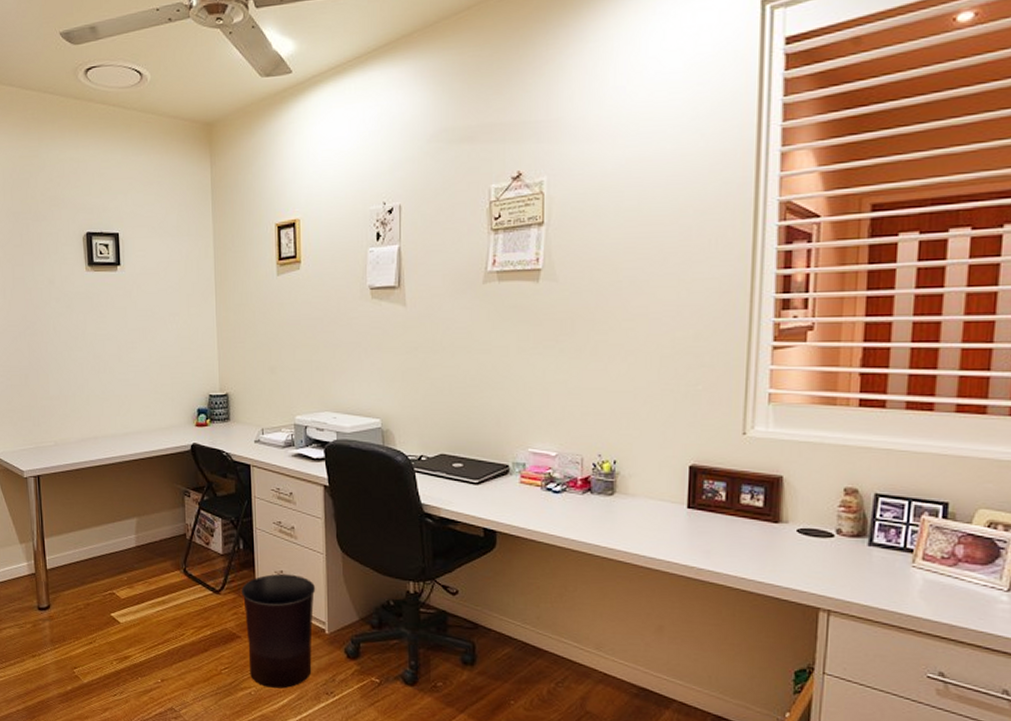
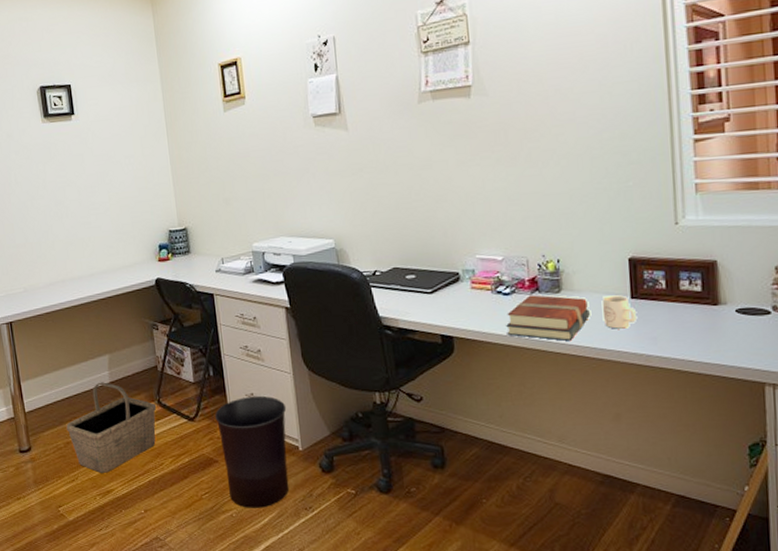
basket: none [87,545,182,638] -> present [66,382,157,473]
books: none [553,495,642,546] -> present [506,295,590,341]
mug: none [656,503,691,539] -> present [602,295,636,329]

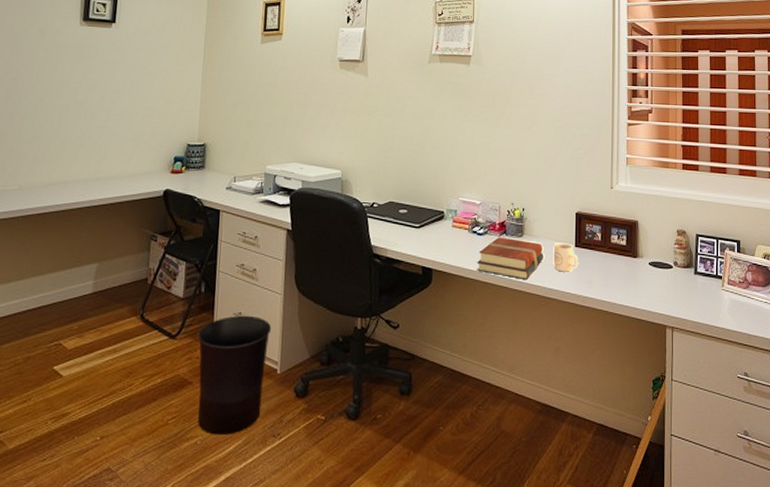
basket: present [66,382,157,473] -> none [30,292,138,393]

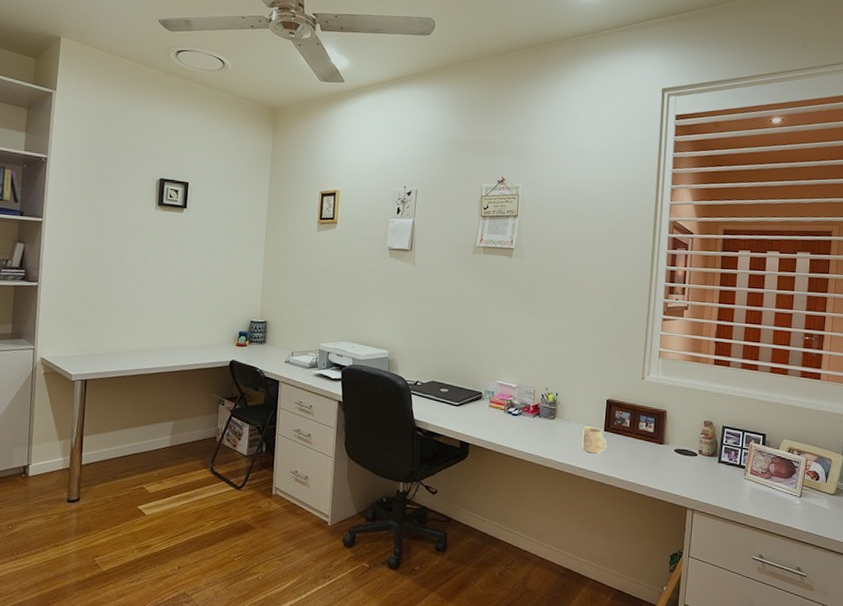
waste bin: present [198,315,272,435] -> none [259,473,324,573]
books: present [477,237,543,279] -> none [510,418,574,458]

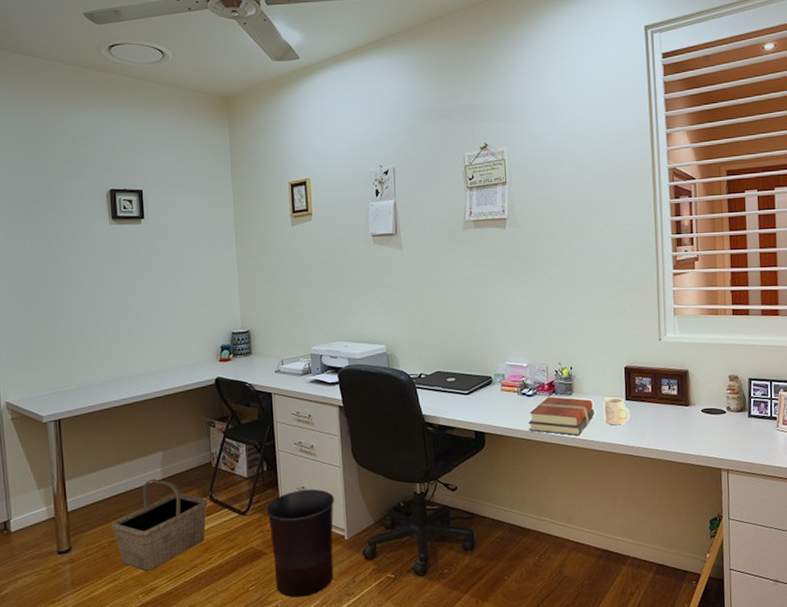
basket: none [119,445,209,529] -> present [112,479,209,571]
waste bin: none [259,473,324,573] -> present [266,489,335,598]
books: none [510,418,574,458] -> present [529,396,595,436]

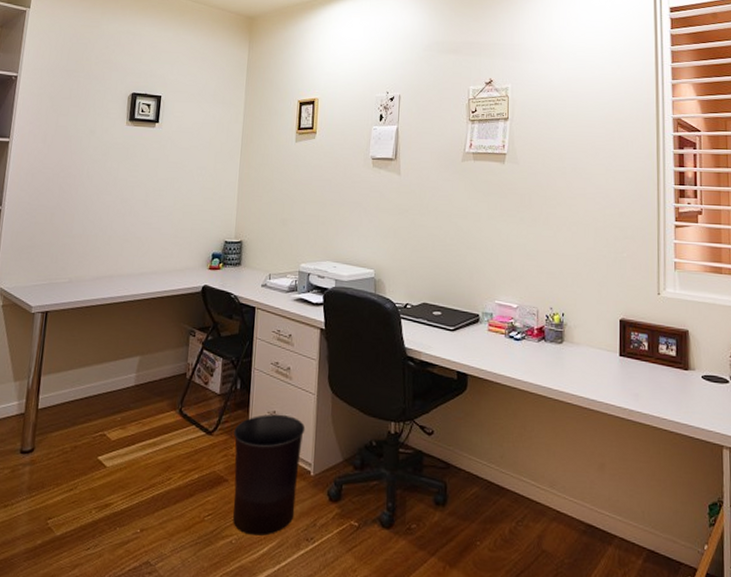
basket: present [112,479,209,571] -> none [77,384,177,484]
books: present [529,396,595,436] -> none [514,343,585,389]
mug: present [604,397,629,426] -> none [596,351,623,383]

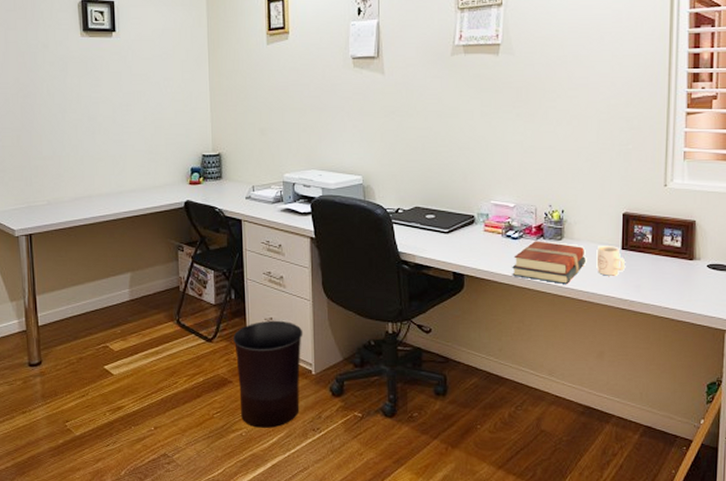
books: none [514,343,585,389] -> present [512,241,586,284]
mug: none [596,351,623,383] -> present [596,246,625,276]

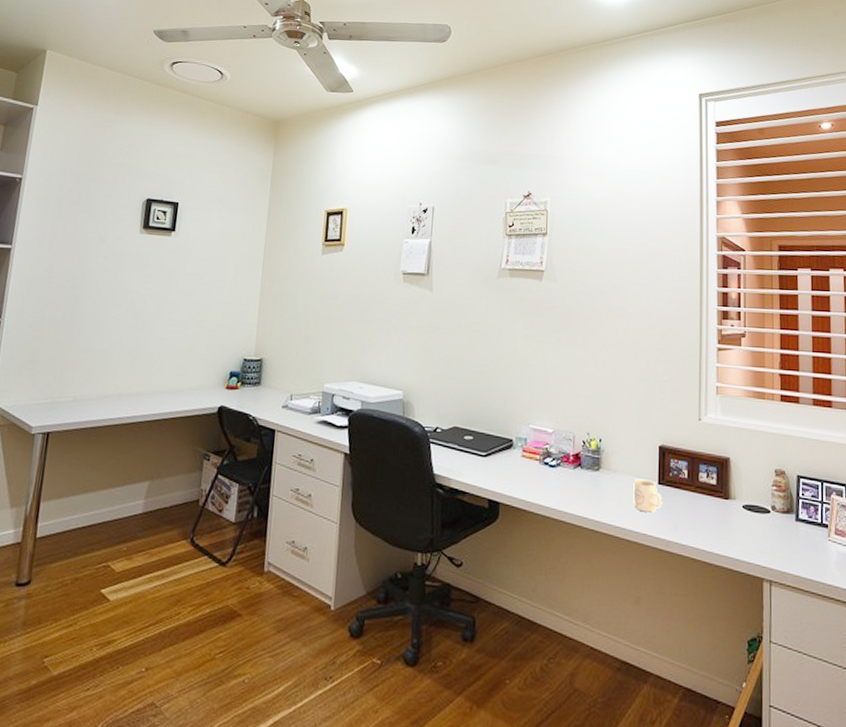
waste bin: present [233,320,303,428] -> none [246,544,326,674]
books: present [512,241,586,284] -> none [548,470,623,519]

